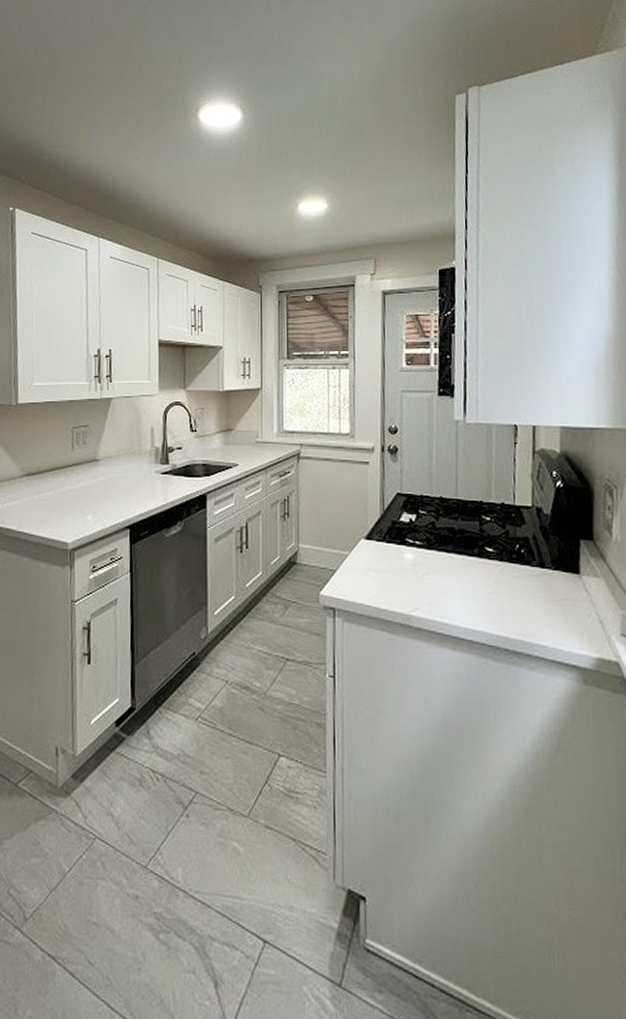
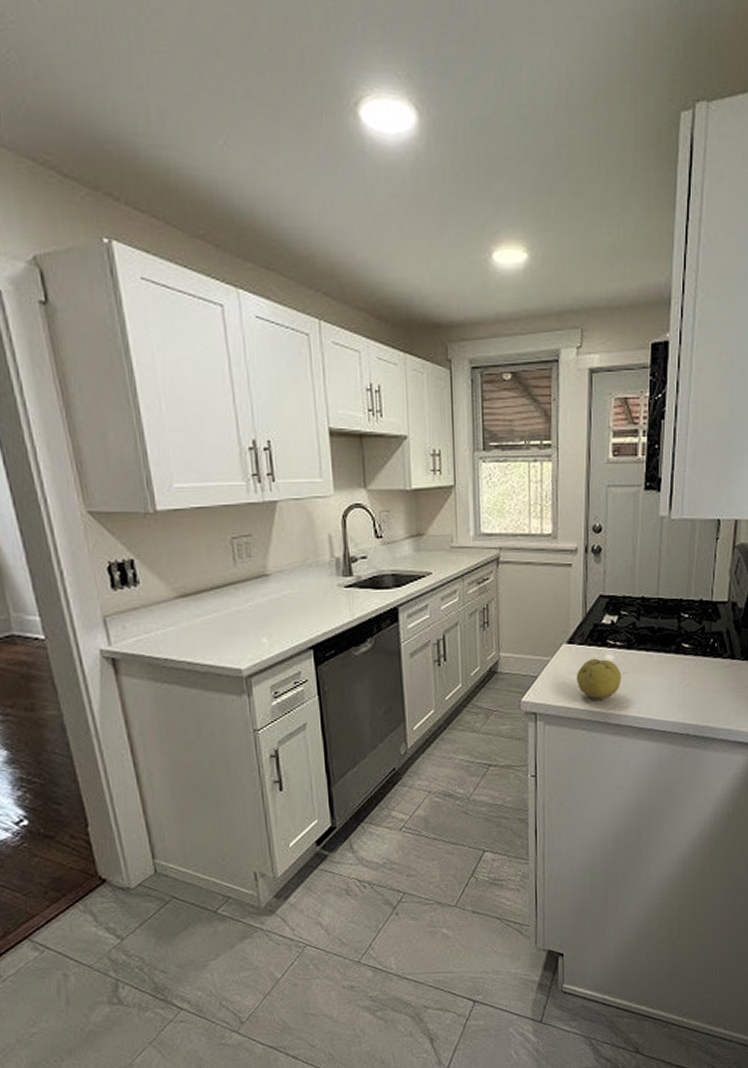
fruit: none [375,556,423,600] -> present [576,658,622,700]

